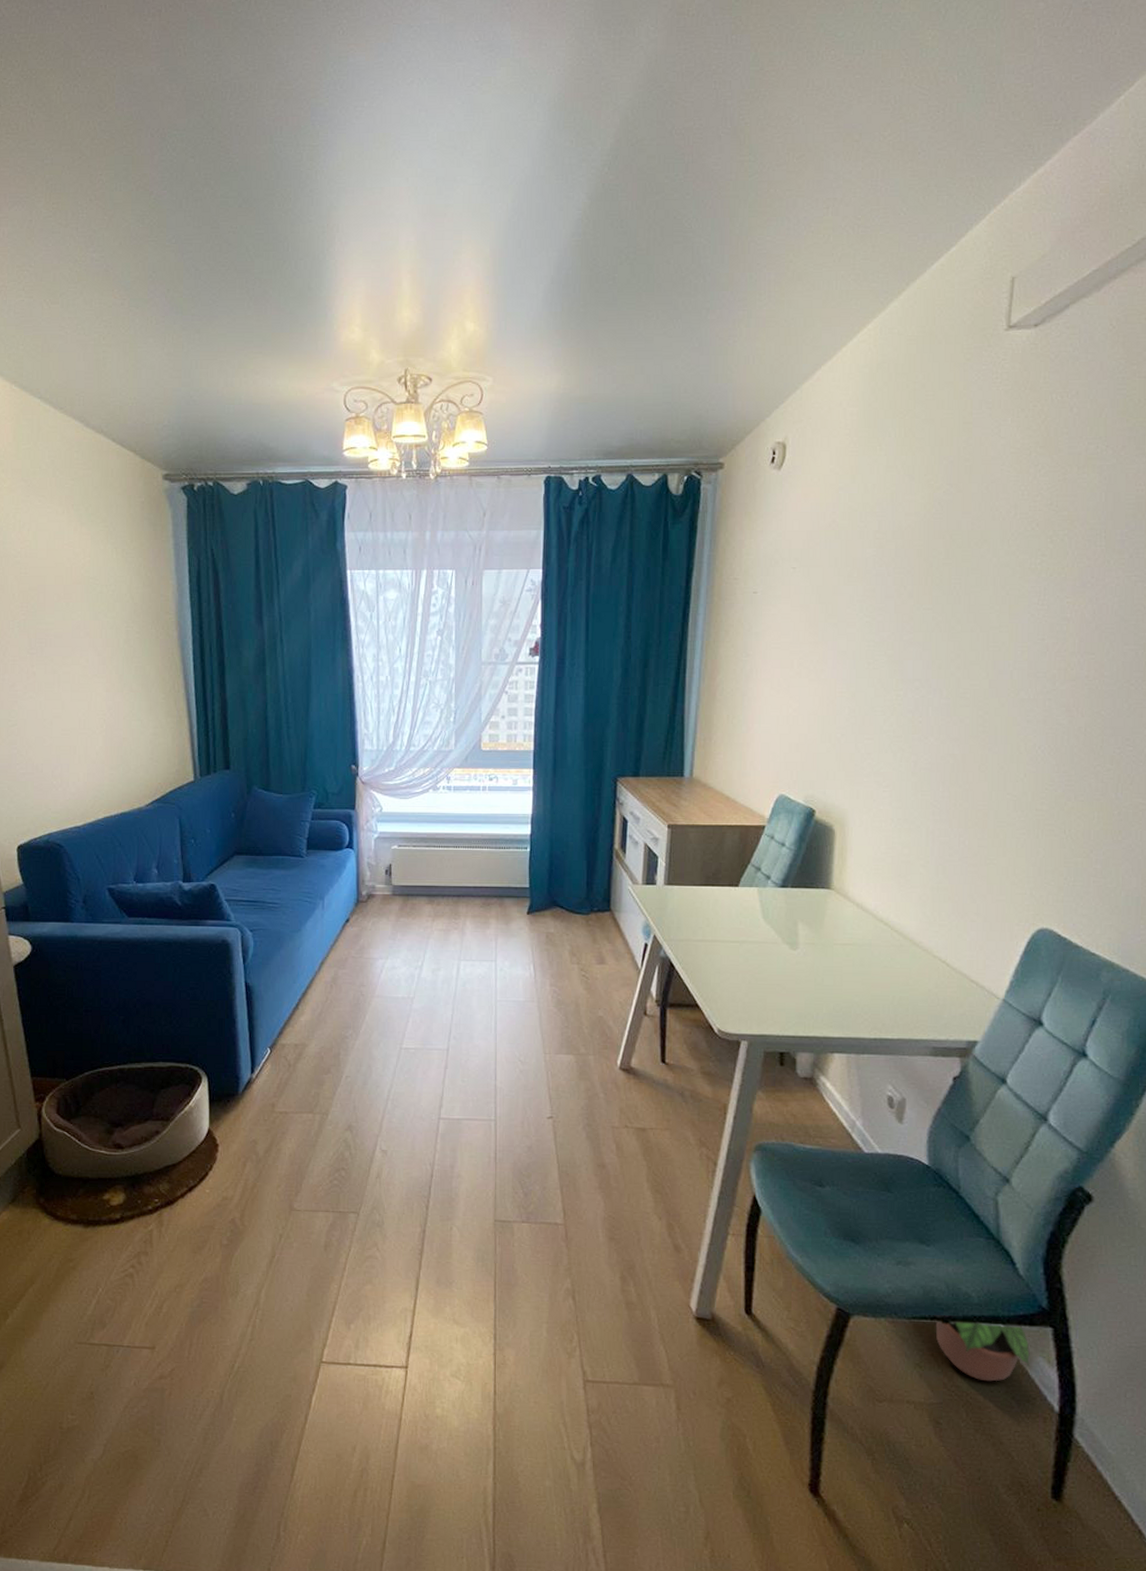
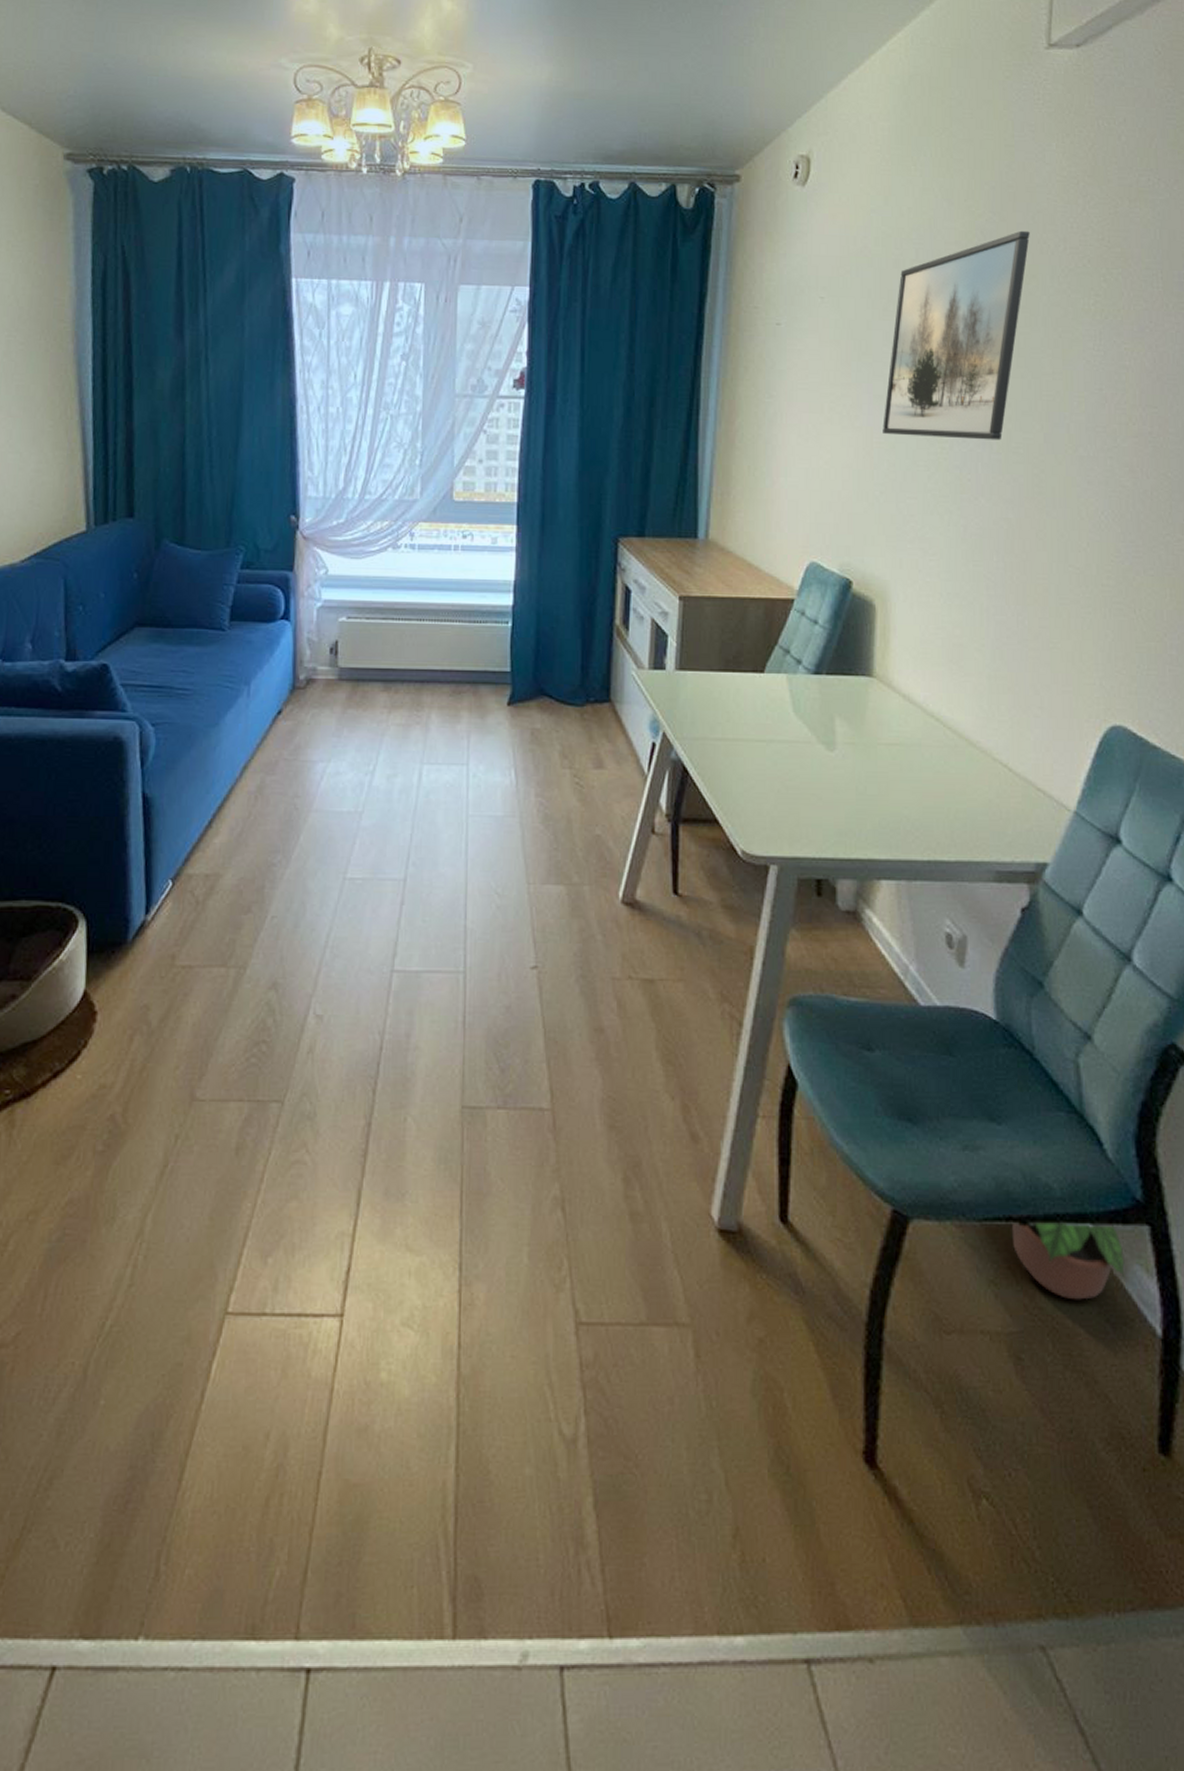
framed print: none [845,500,984,687] -> present [883,230,1030,440]

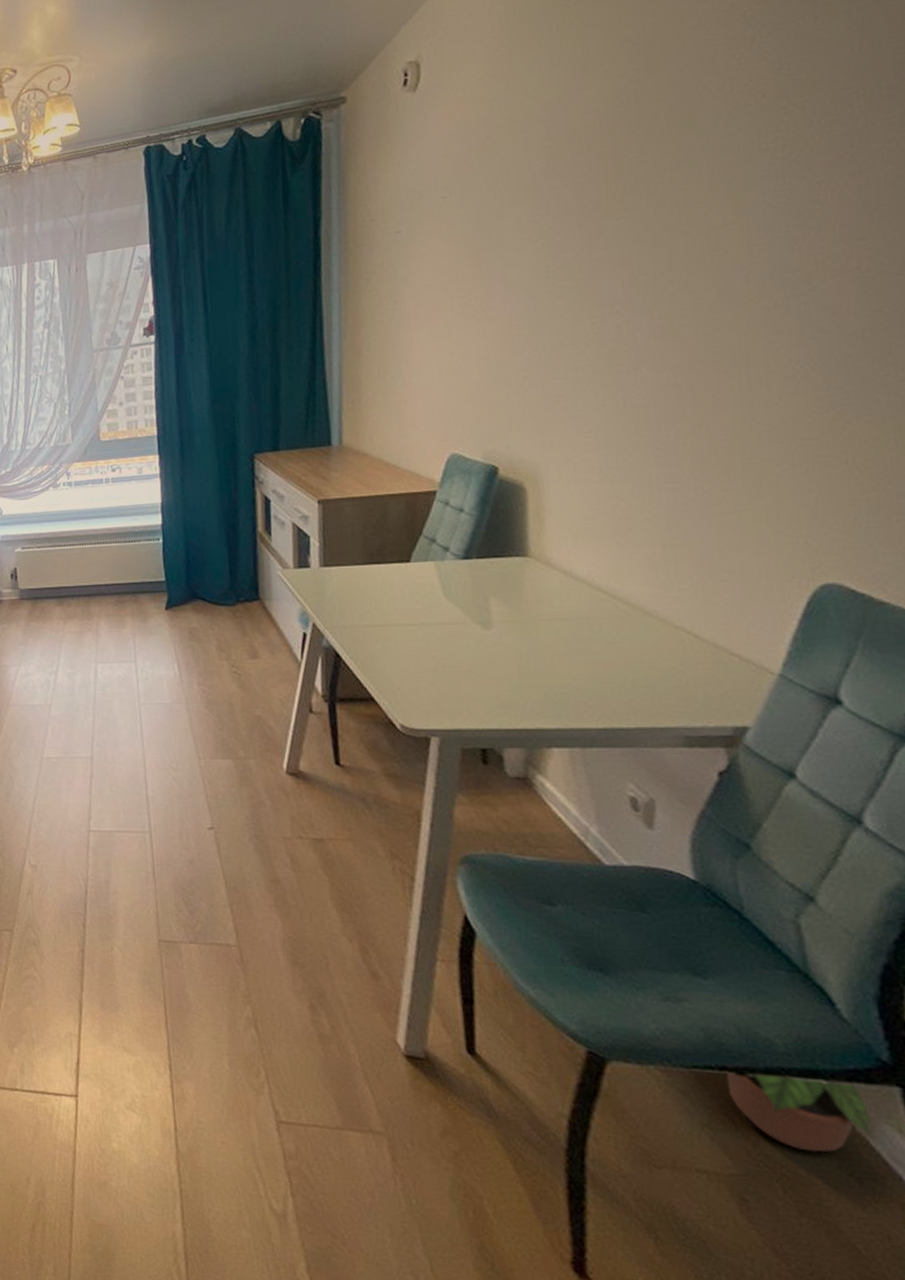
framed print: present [883,230,1030,440] -> none [521,79,685,319]

